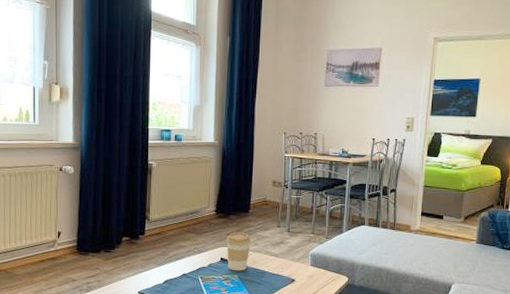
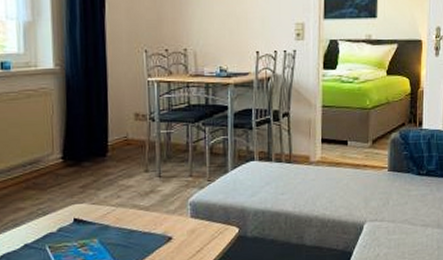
coffee cup: present [226,232,252,271] -> none [80,183,113,234]

